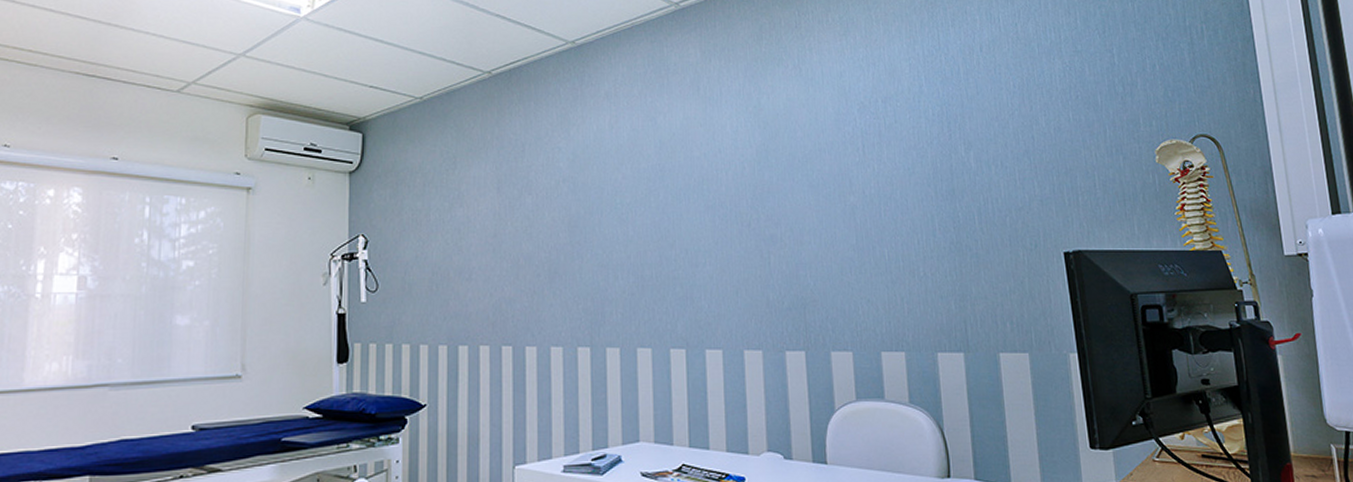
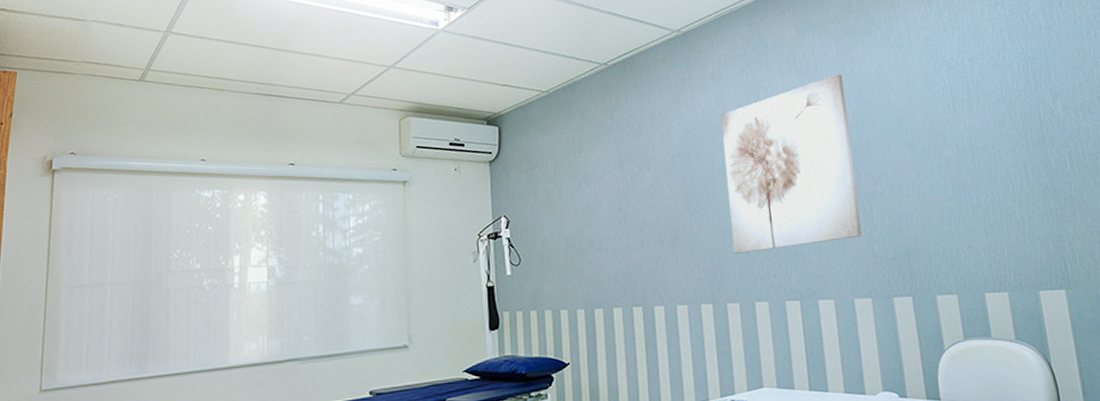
wall art: none [613,105,757,294] -> present [720,74,862,254]

